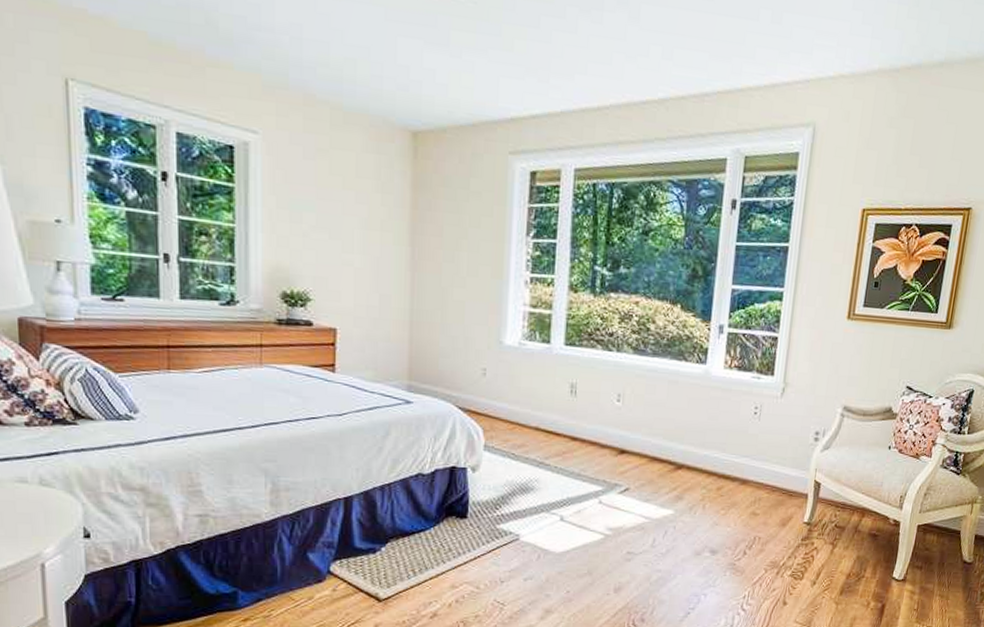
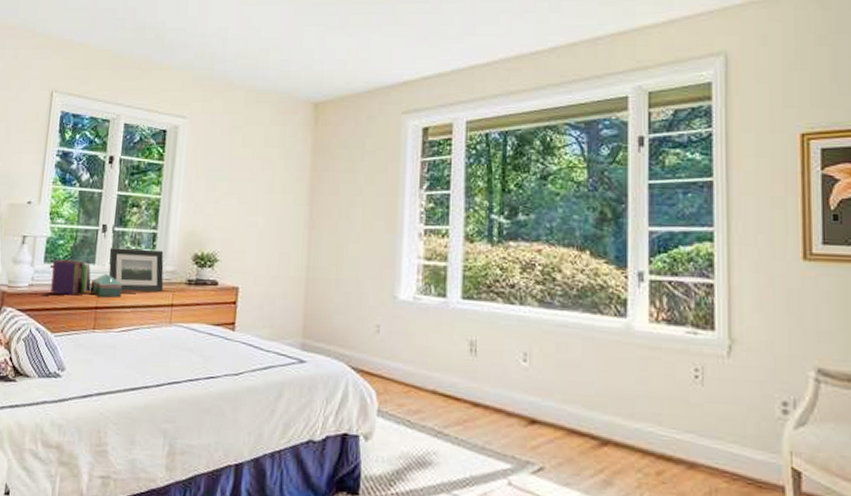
books: none [103,290,159,332] -> present [50,259,92,295]
jewelry box: none [157,310,198,337] -> present [90,274,122,299]
picture frame: none [176,280,249,332] -> present [108,248,164,293]

